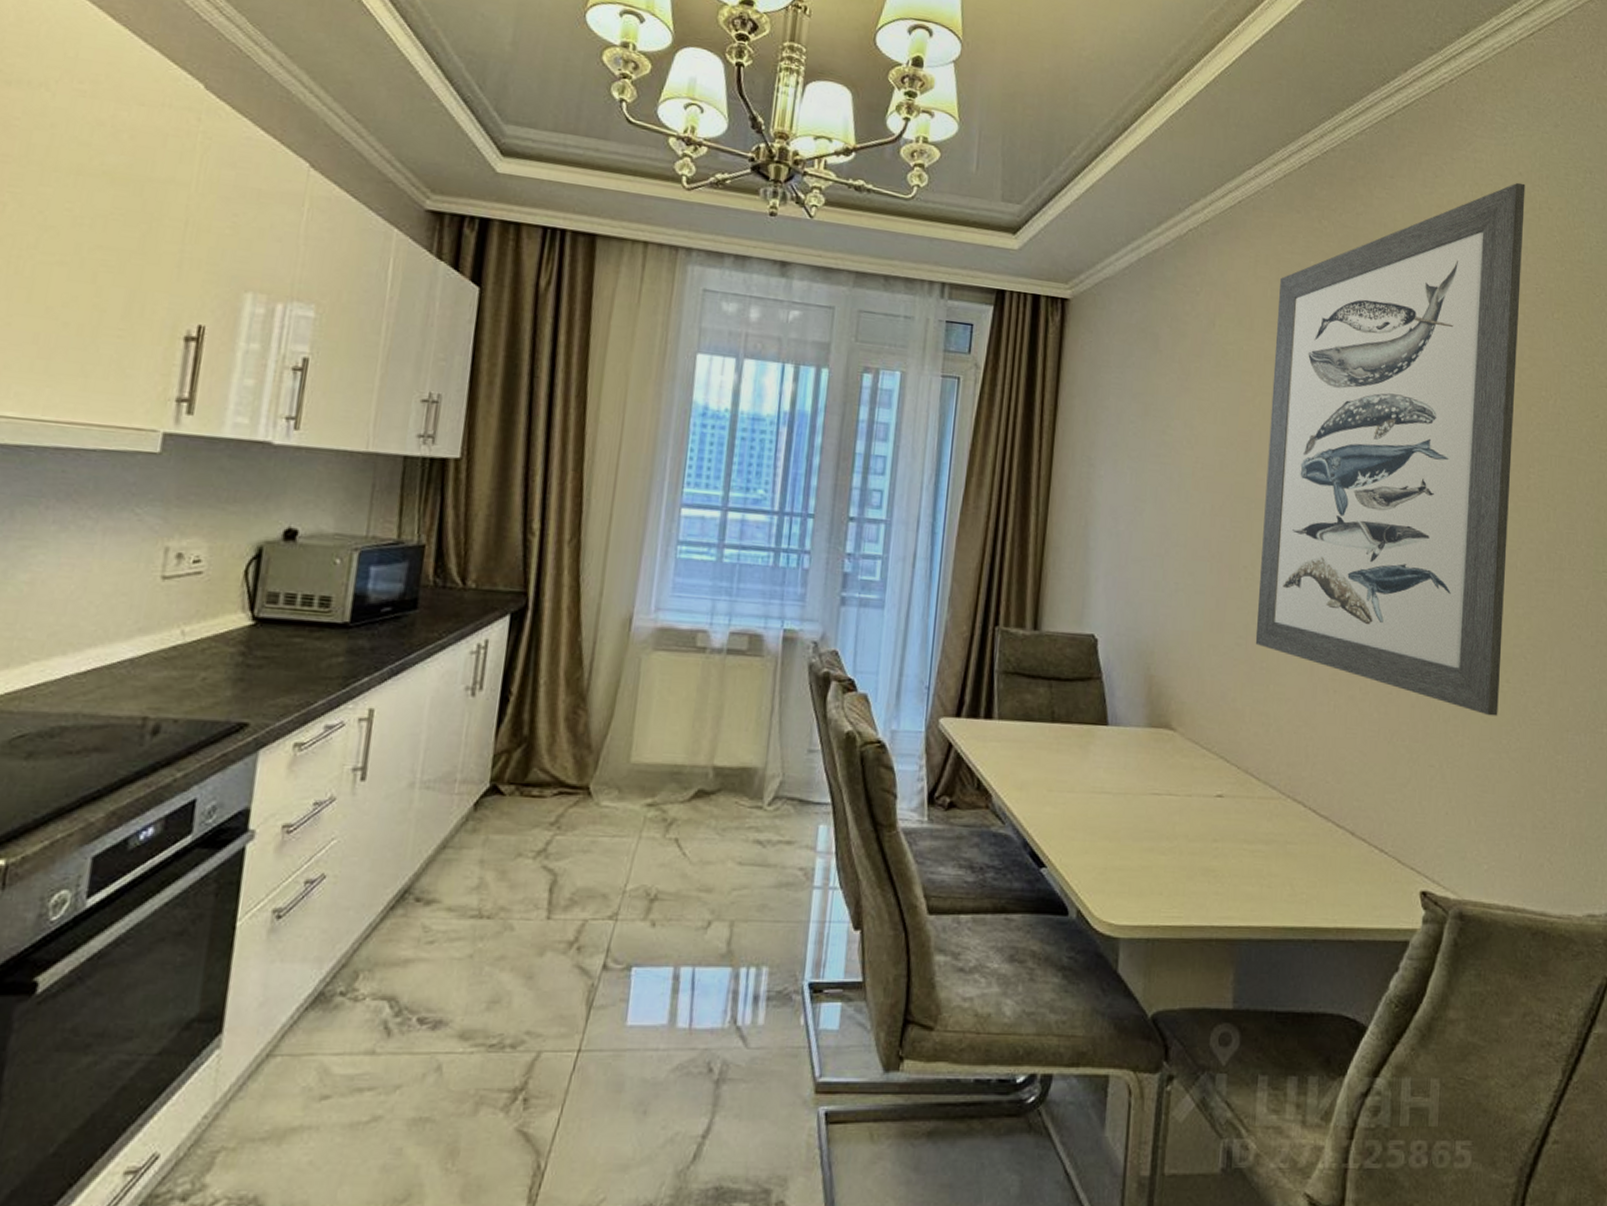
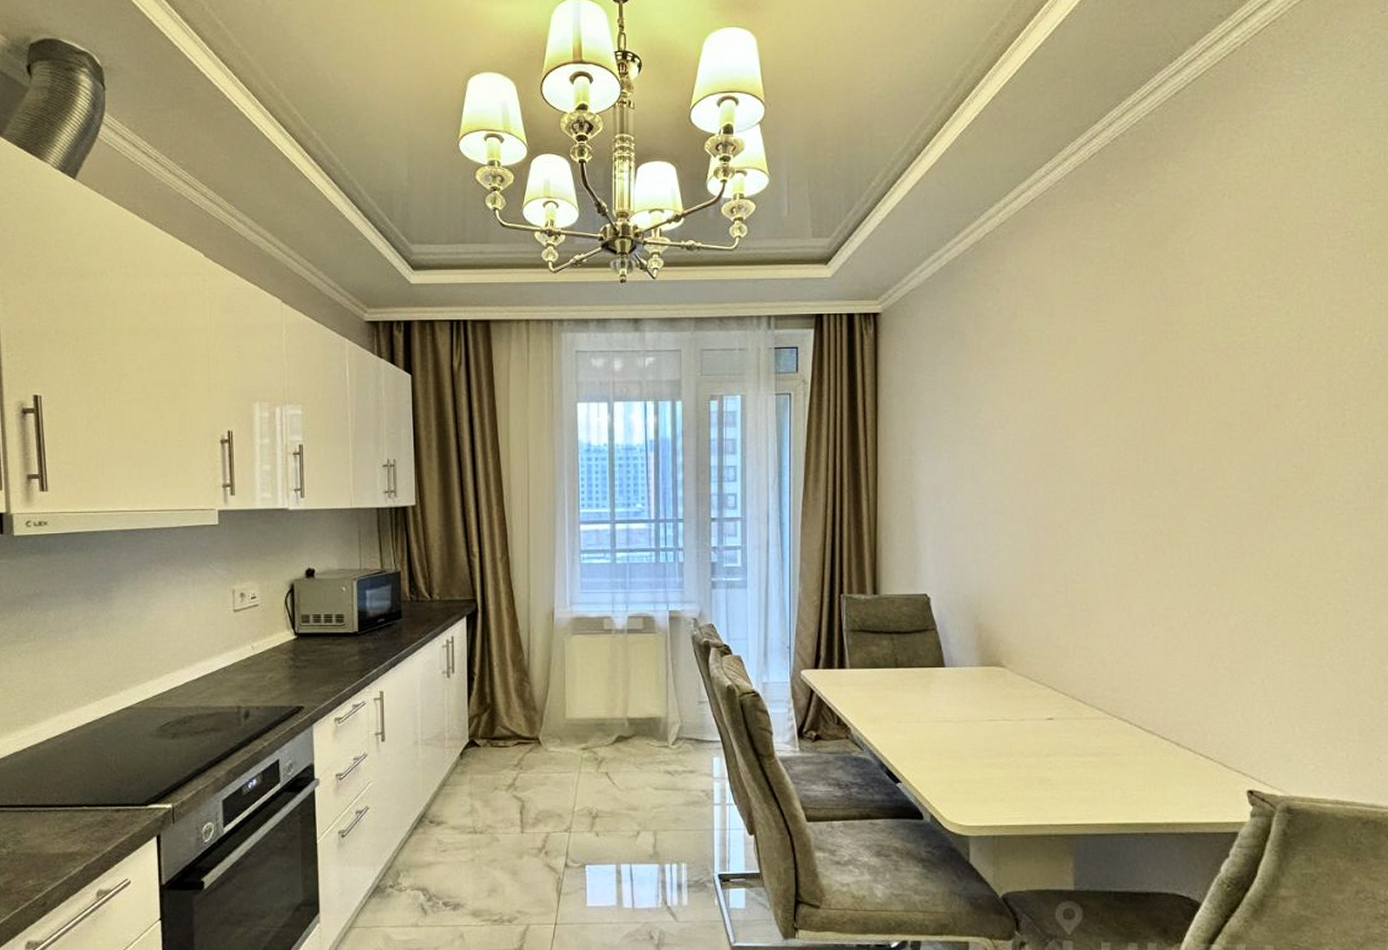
wall art: present [1255,182,1526,716] -> none [1074,131,1330,635]

